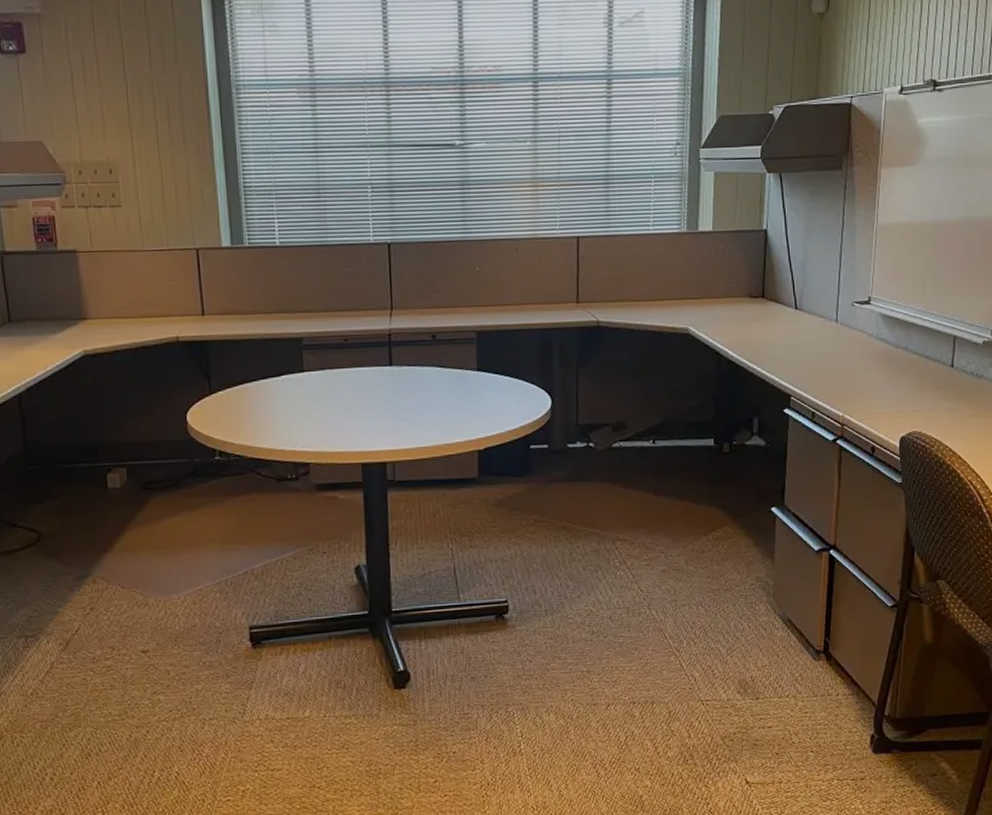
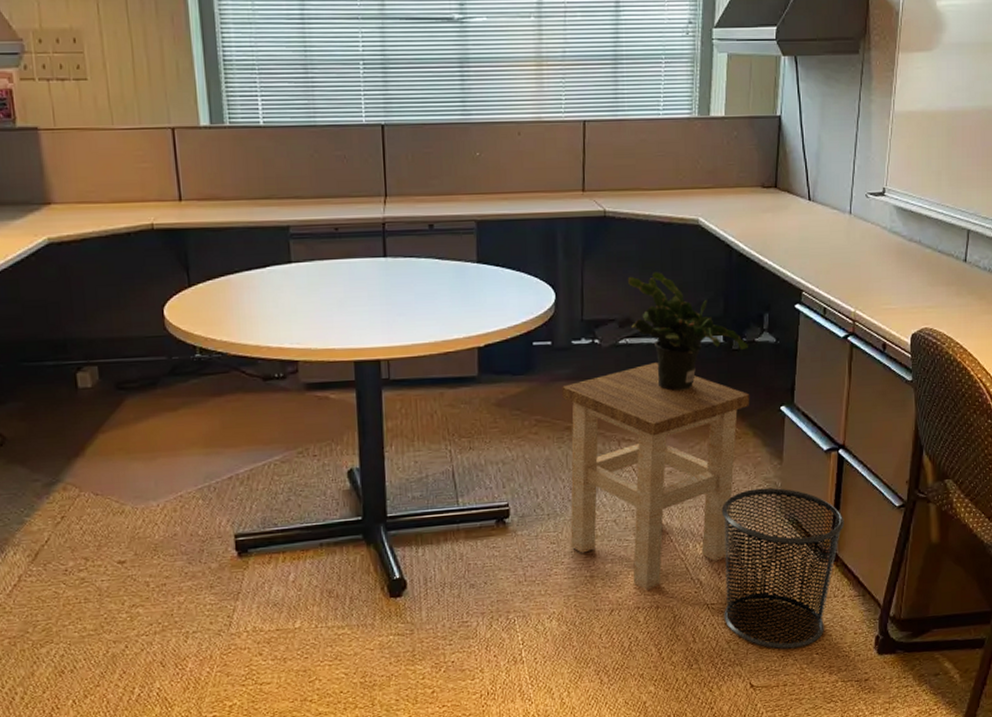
stool: none [558,464,741,686] -> present [562,361,750,590]
potted plant: none [620,378,738,493] -> present [627,272,748,392]
waste bin: none [714,586,837,747] -> present [721,487,844,650]

